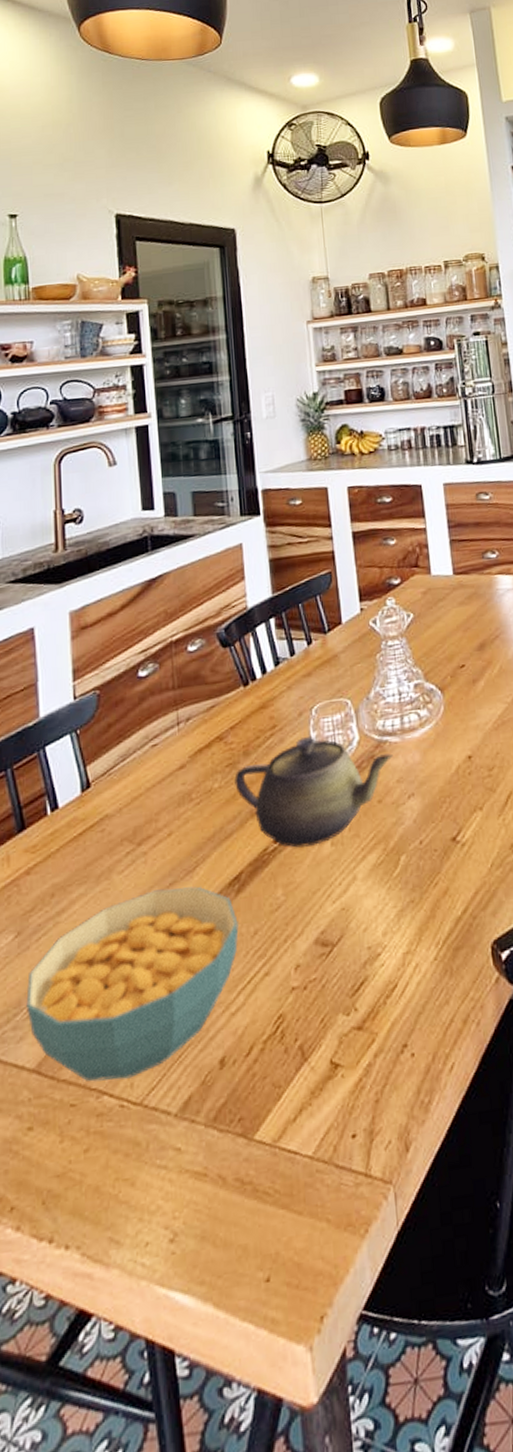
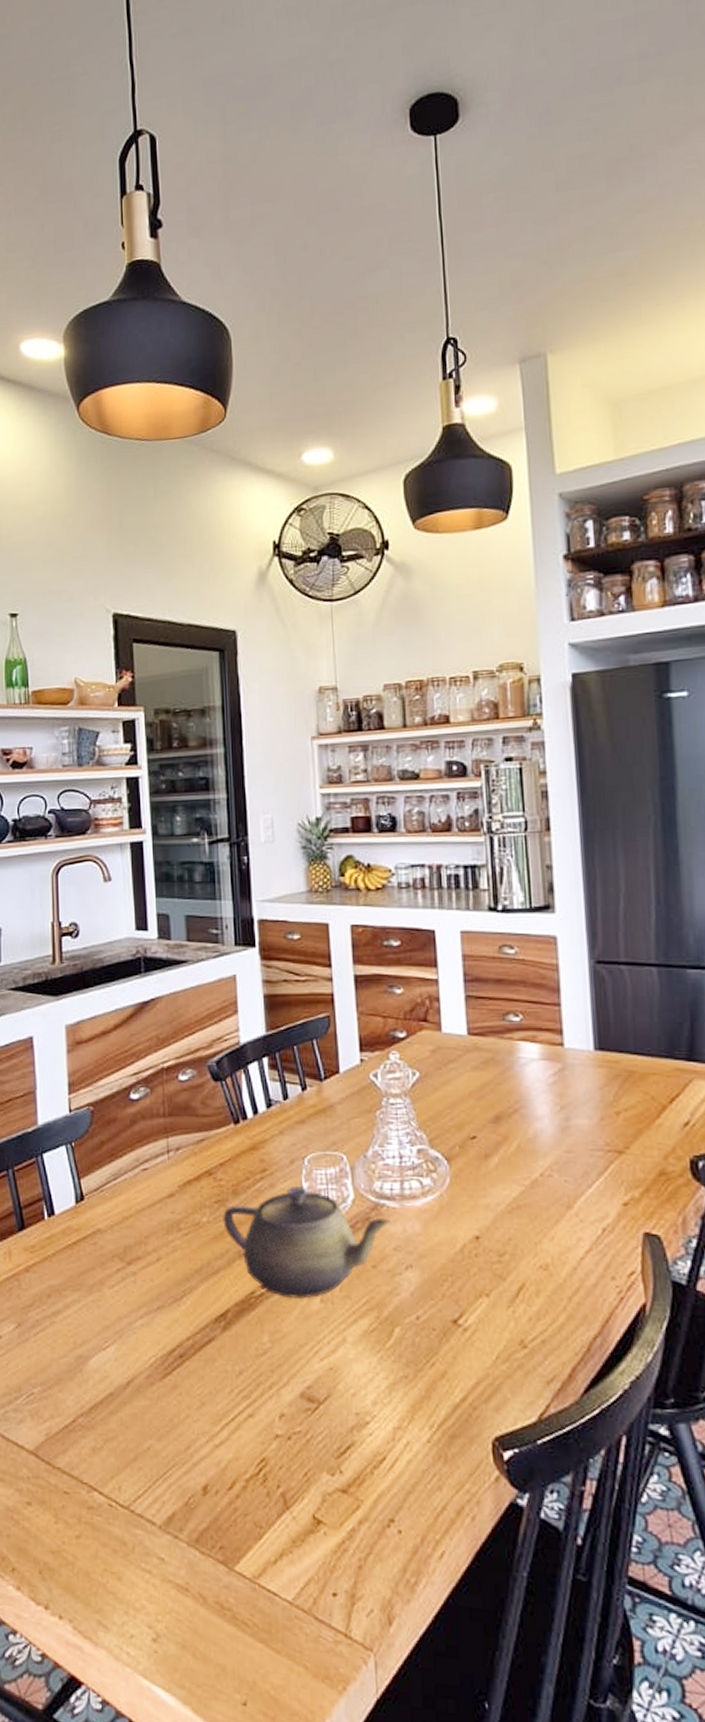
cereal bowl: present [26,886,239,1082] -> none [26,1310,224,1482]

